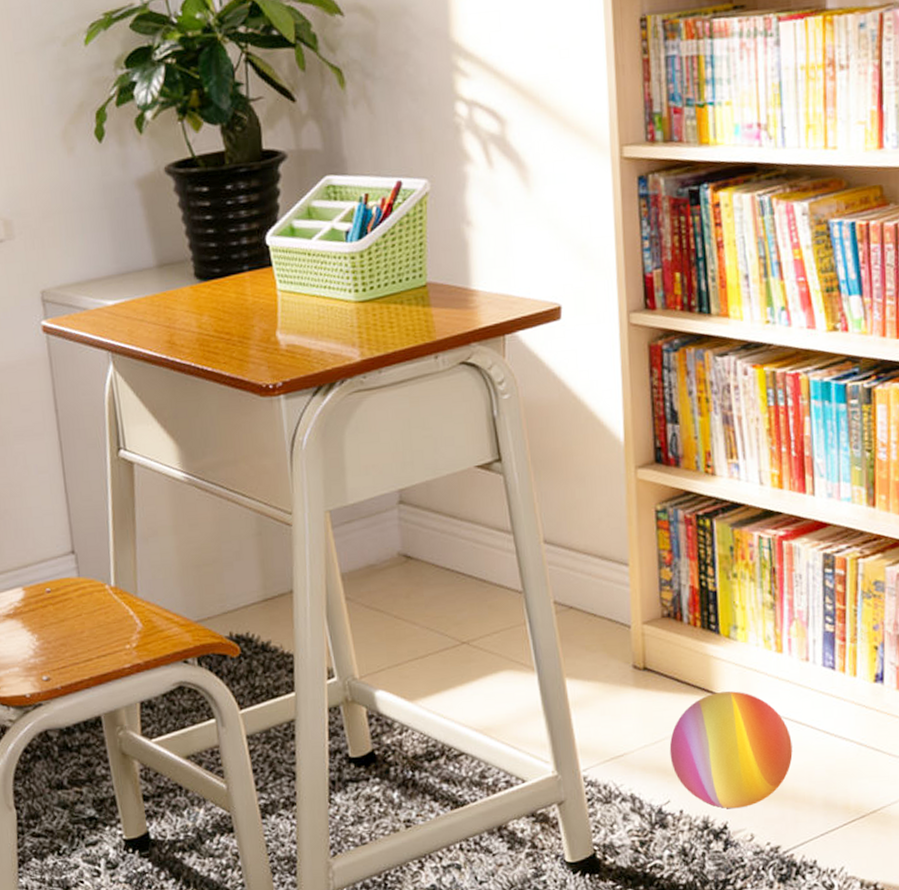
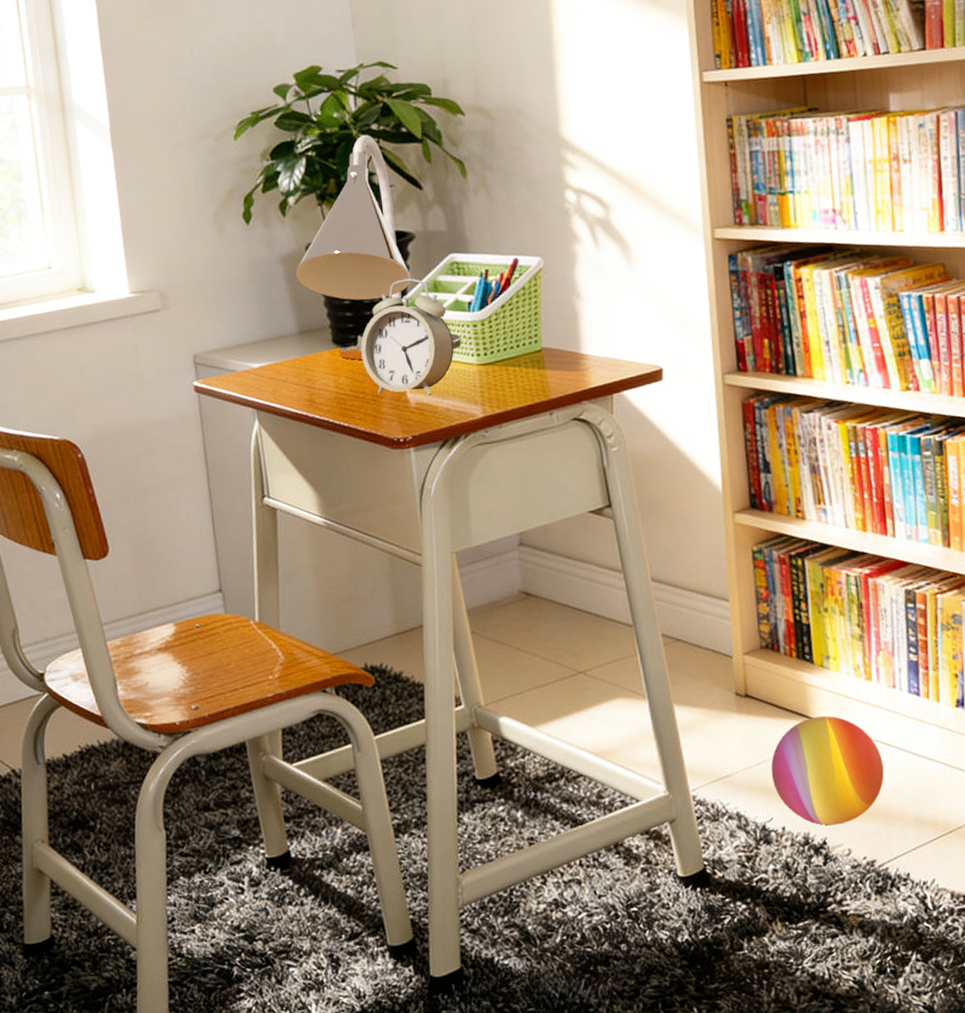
table lamp: none [153,38,338,297] -> present [295,134,462,361]
alarm clock: none [226,203,329,336] -> present [361,278,454,395]

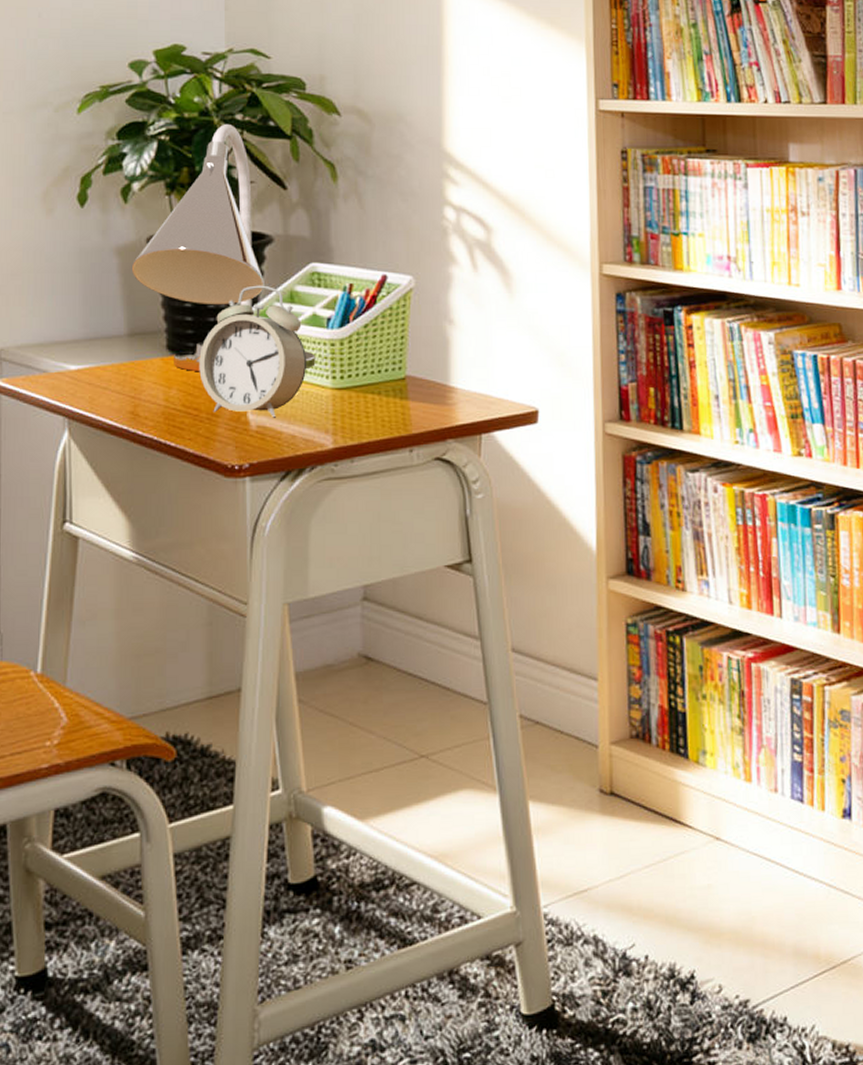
ball: present [771,716,884,826] -> none [635,822,762,956]

